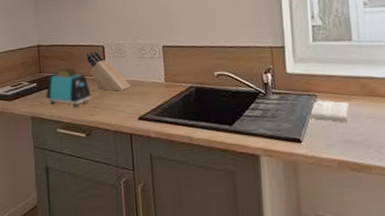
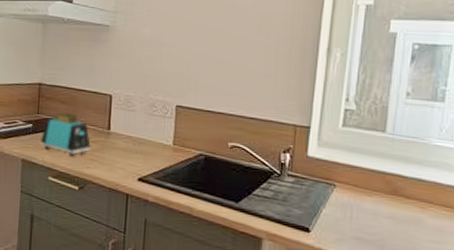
knife block: present [86,50,131,92] -> none [91,99,135,148]
washcloth: present [310,100,350,123] -> none [325,190,369,220]

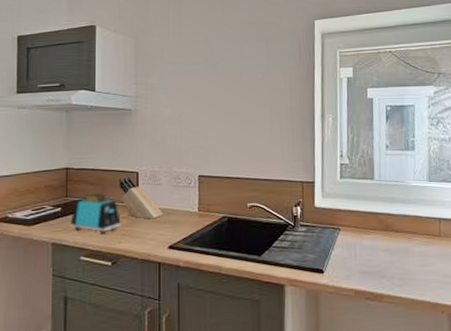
knife block: none [91,99,135,148] -> present [118,176,163,219]

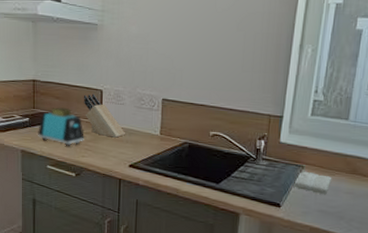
washcloth: none [333,233,368,255] -> present [294,171,332,195]

